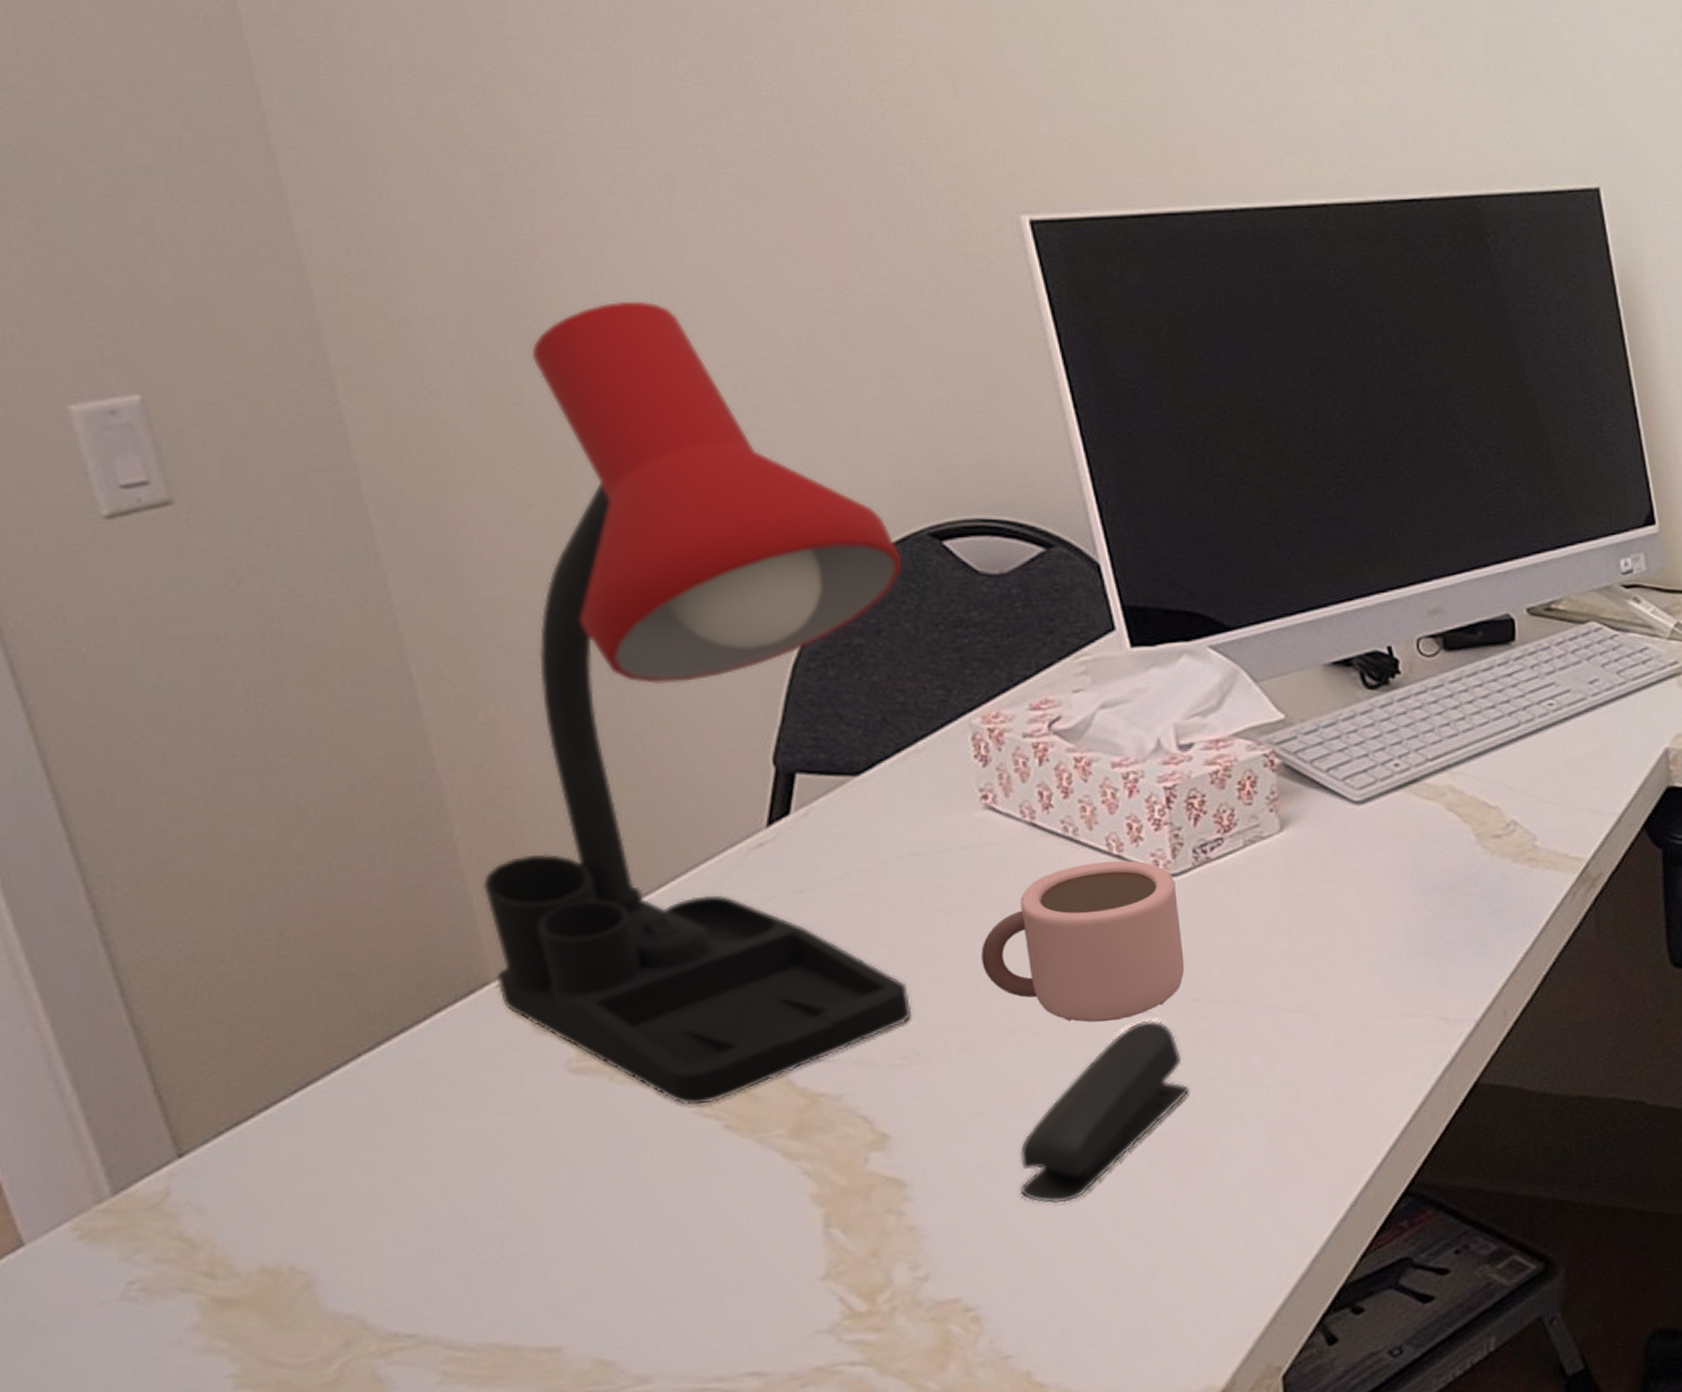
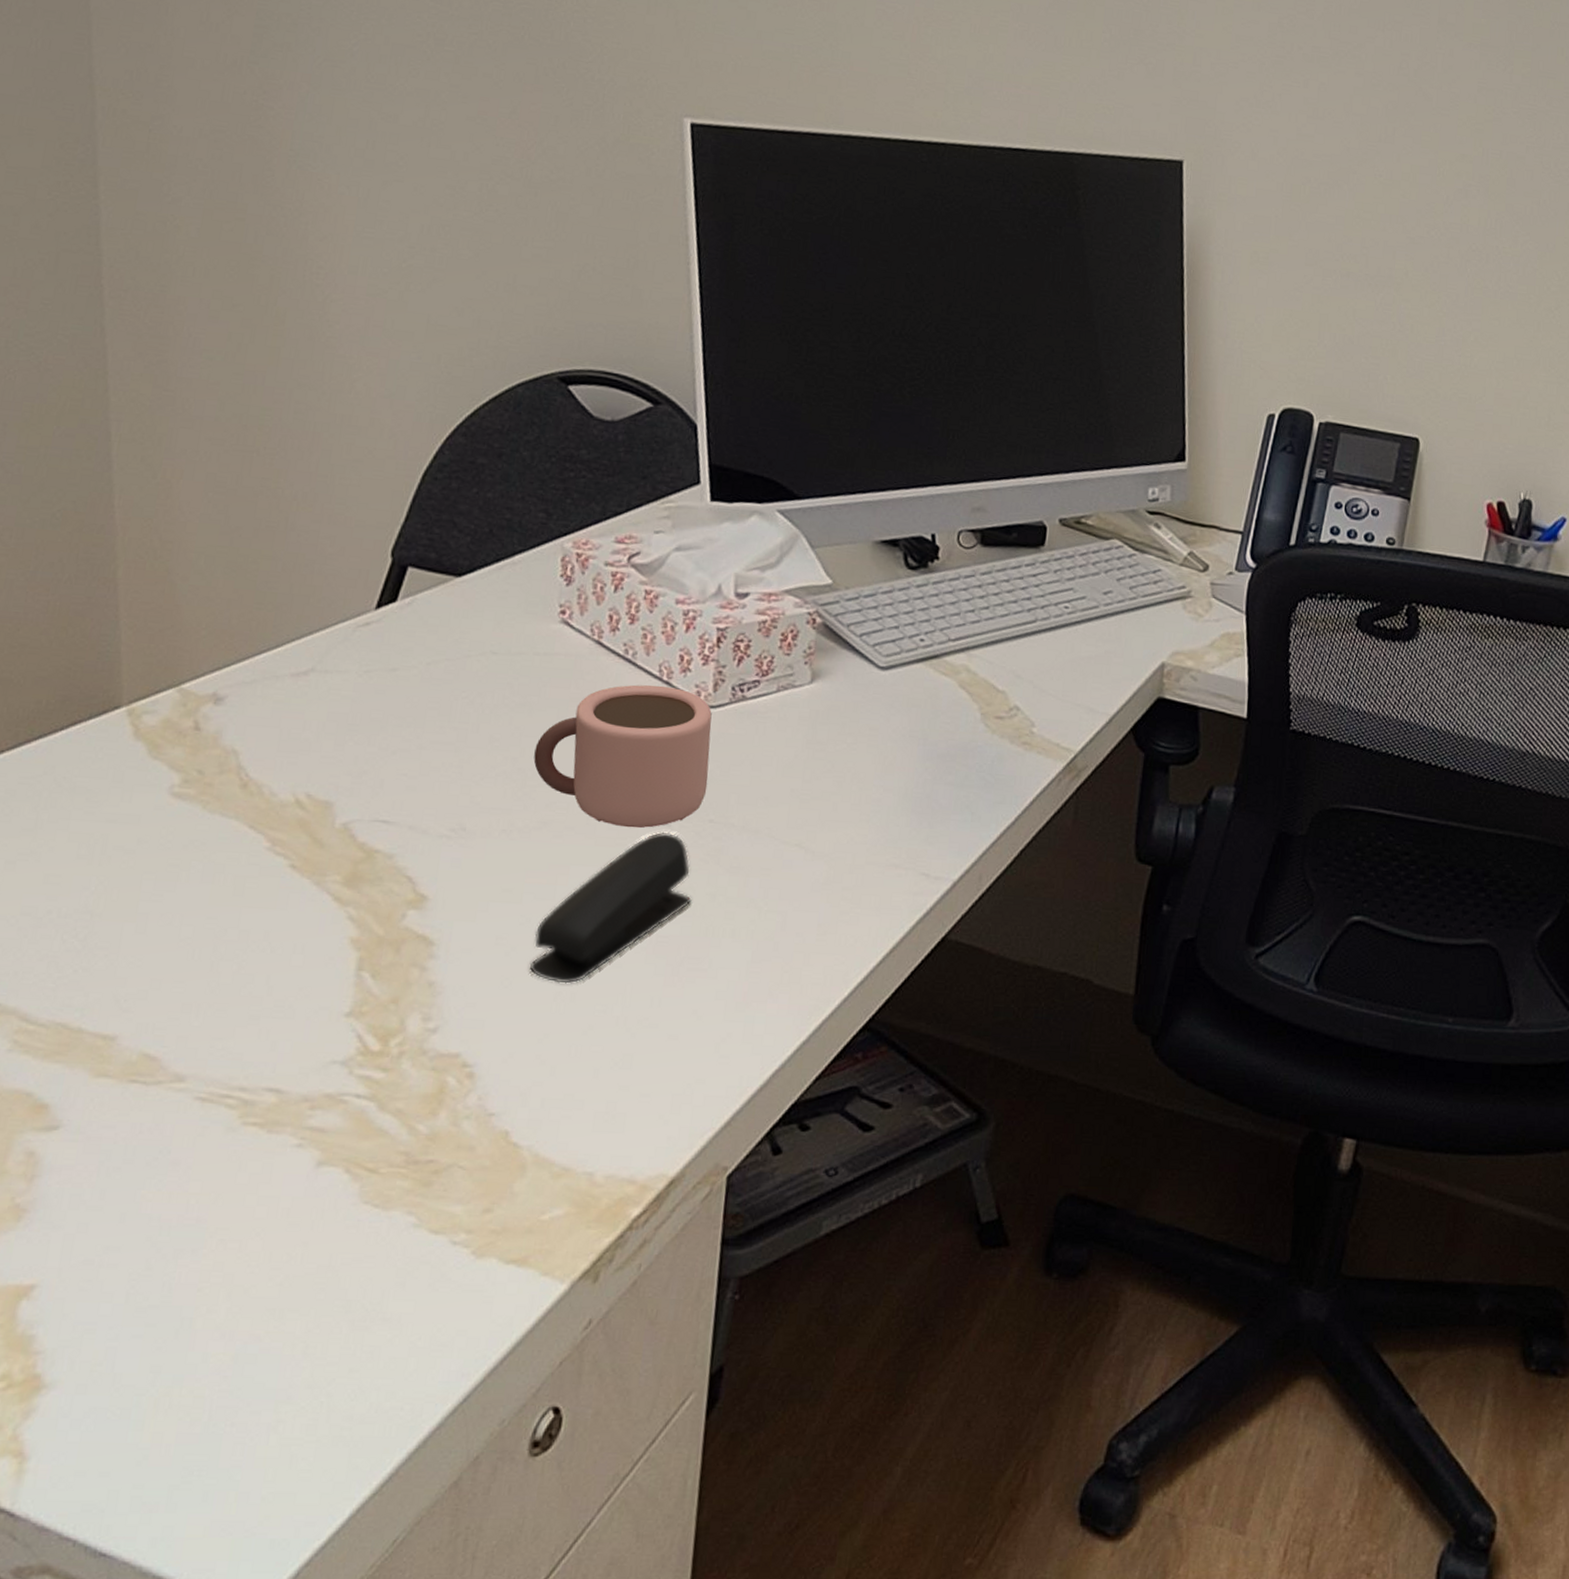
desk lamp: present [482,301,912,1105] -> none [127,144,532,843]

